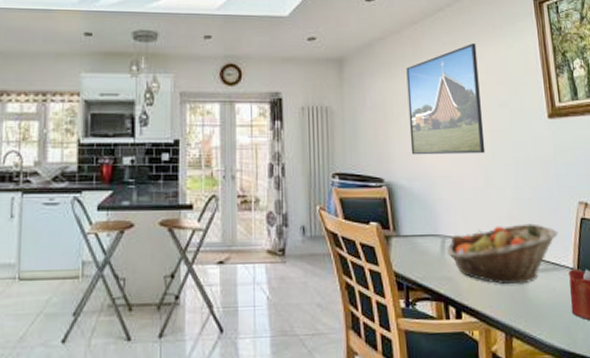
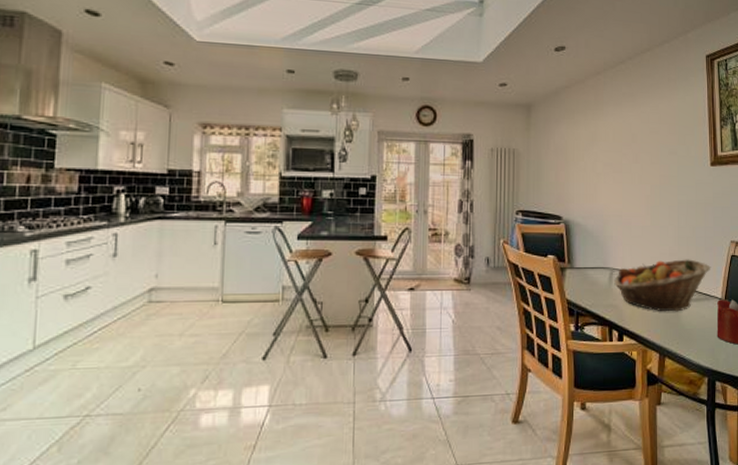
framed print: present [406,43,486,155] -> none [588,95,654,196]

